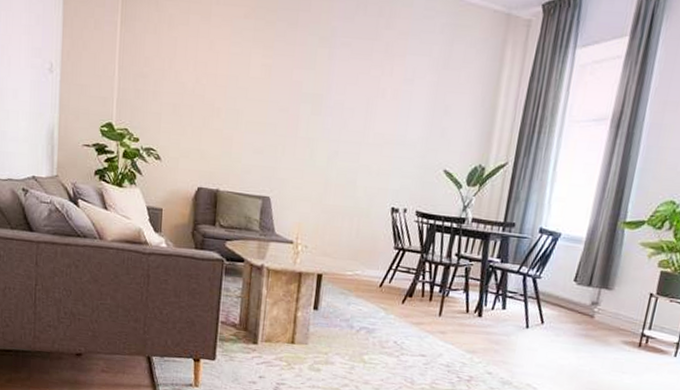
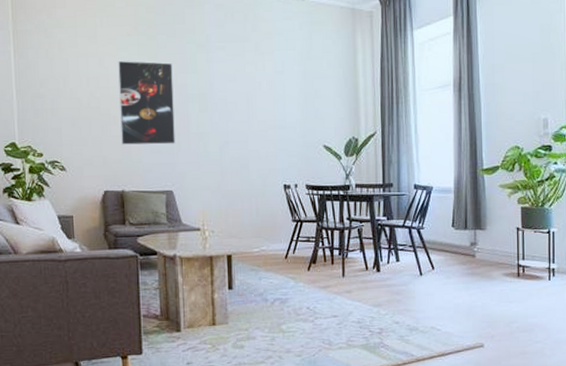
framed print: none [222,45,289,147] -> present [118,60,175,145]

